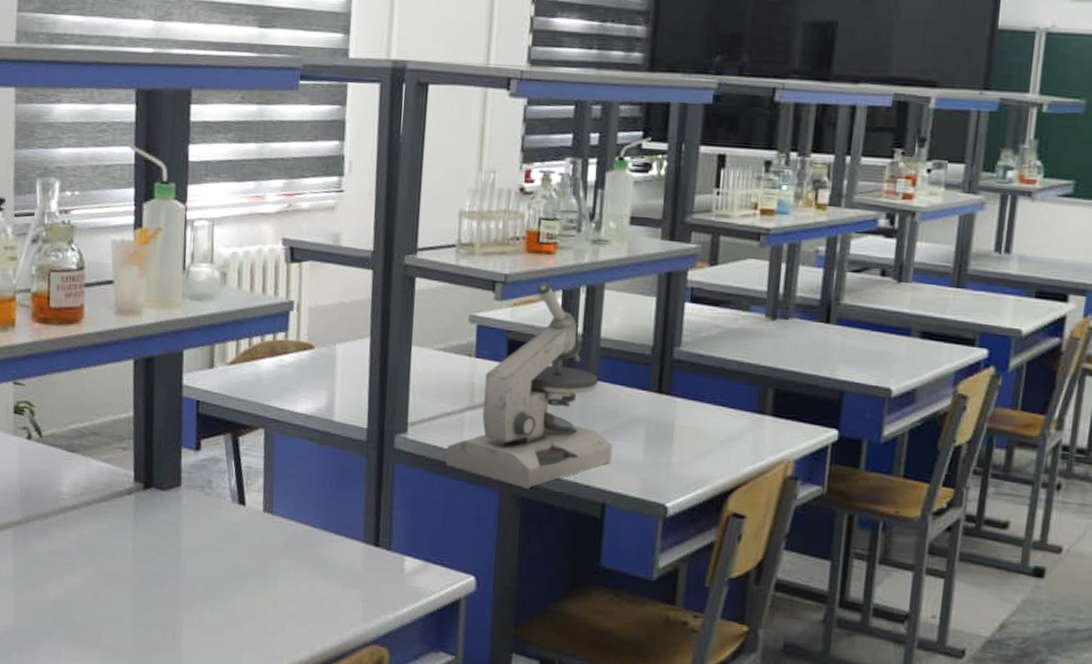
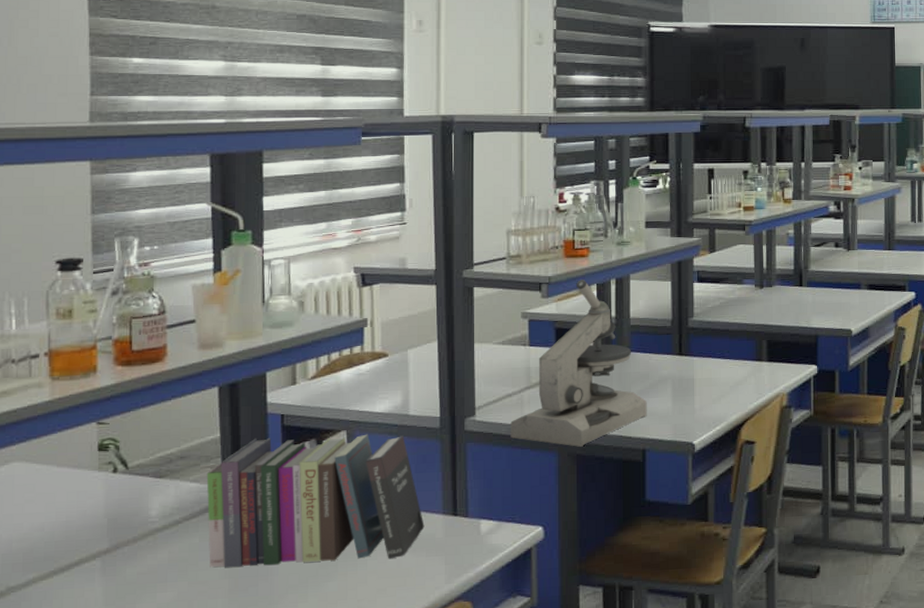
books: none [117,423,343,584] -> present [206,434,425,568]

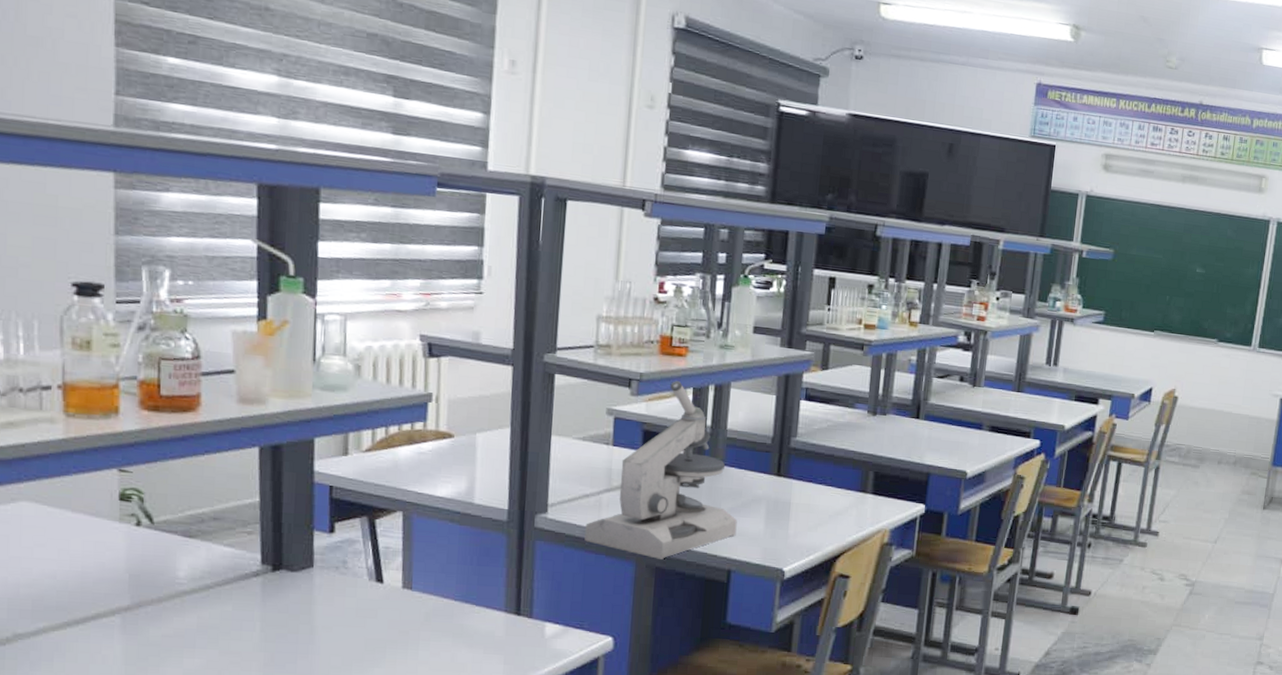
books: present [206,434,425,568] -> none [242,507,484,652]

